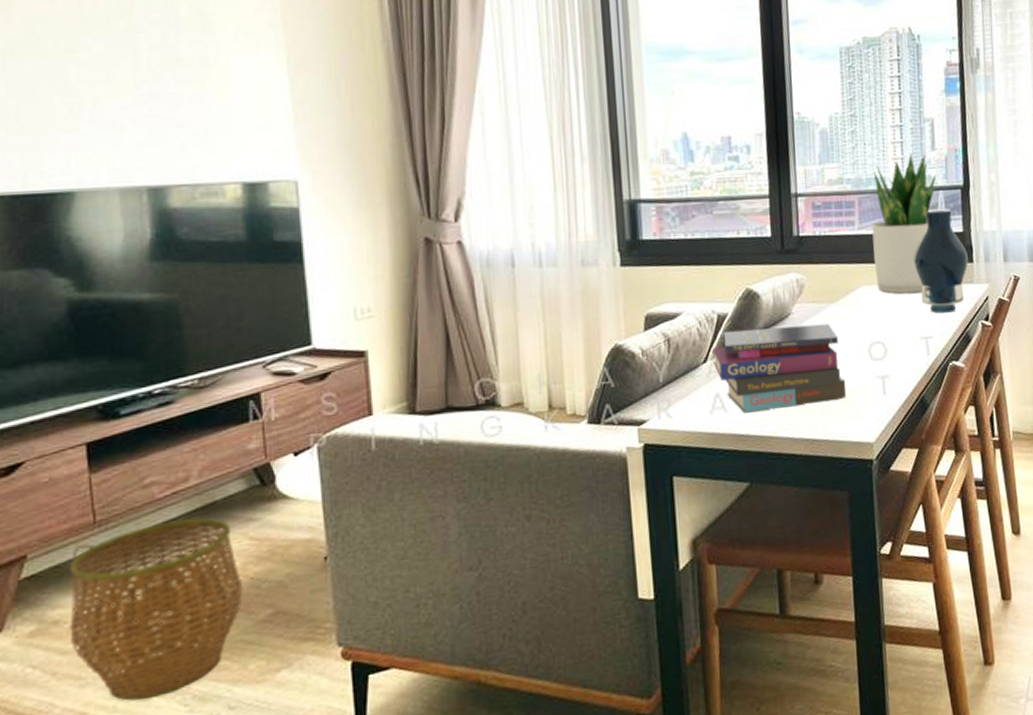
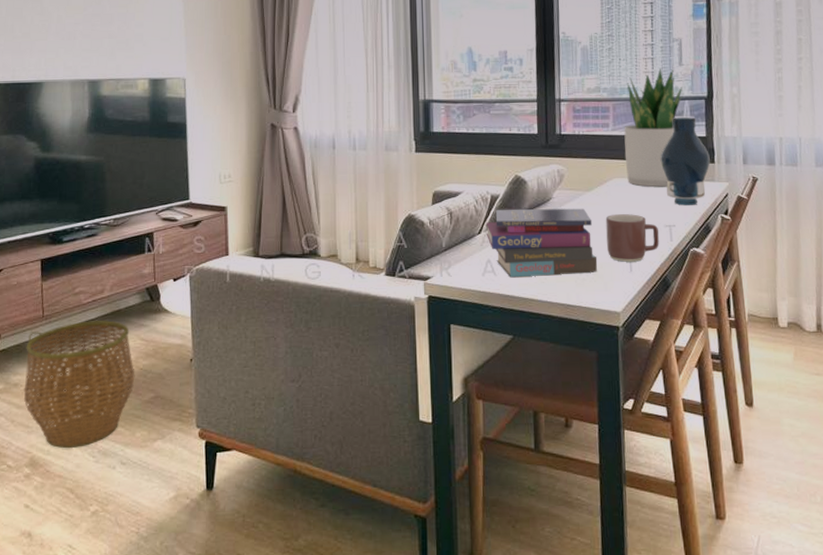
mug: none [853,326,915,384] -> present [605,214,659,262]

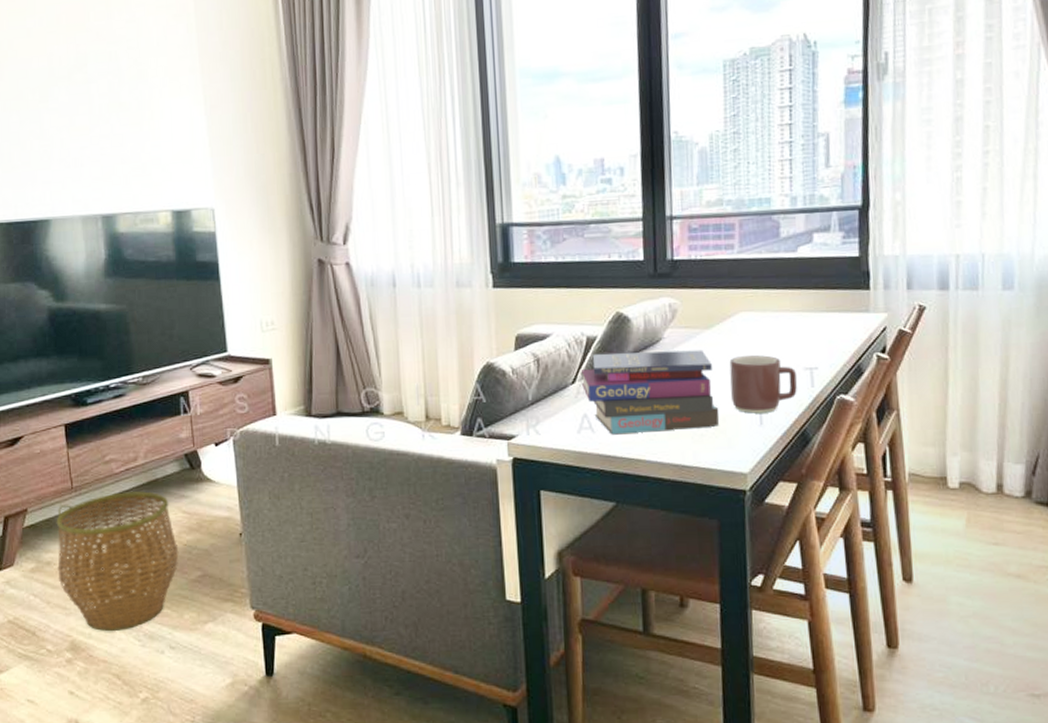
planter: present [624,68,685,187] -> none [753,172,832,322]
vase: present [660,117,710,206] -> none [799,233,864,343]

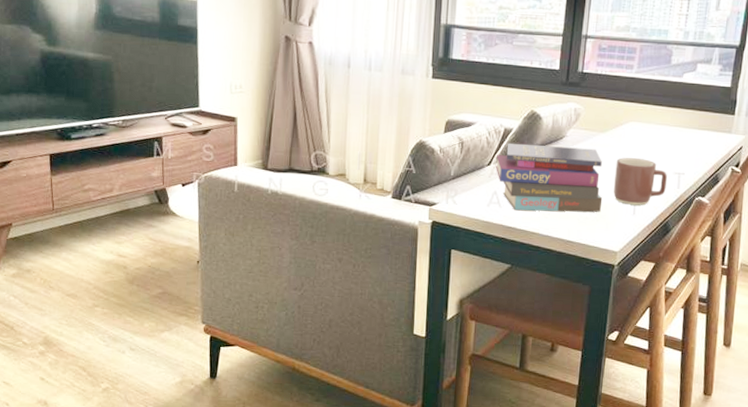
basket: present [56,491,179,631] -> none [36,217,144,332]

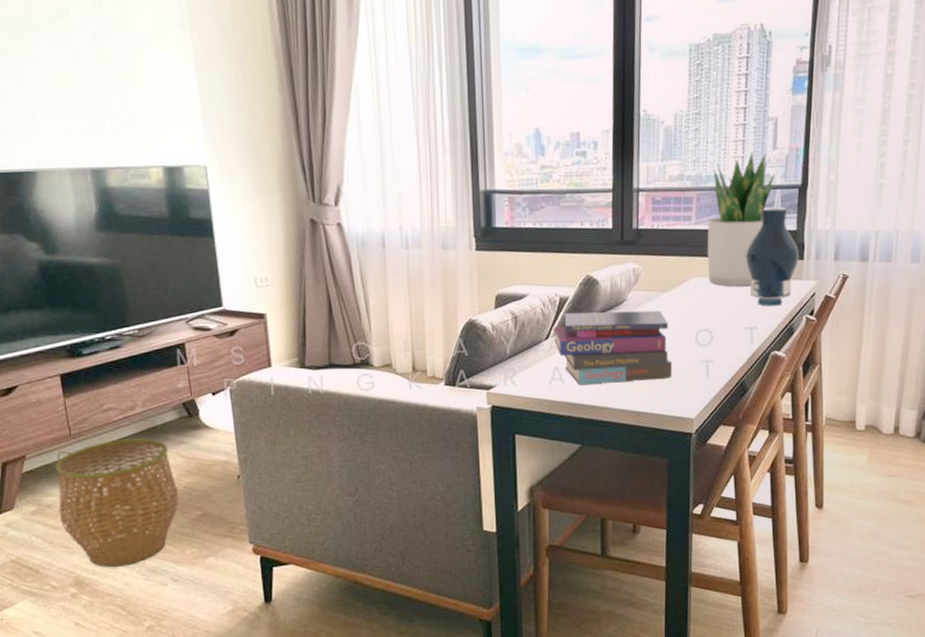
basket: none [36,217,144,332] -> present [55,438,179,567]
mug: present [614,157,667,205] -> none [683,316,739,367]
planter: none [644,12,716,135] -> present [707,153,777,287]
vase: none [680,65,731,156] -> present [745,208,799,306]

